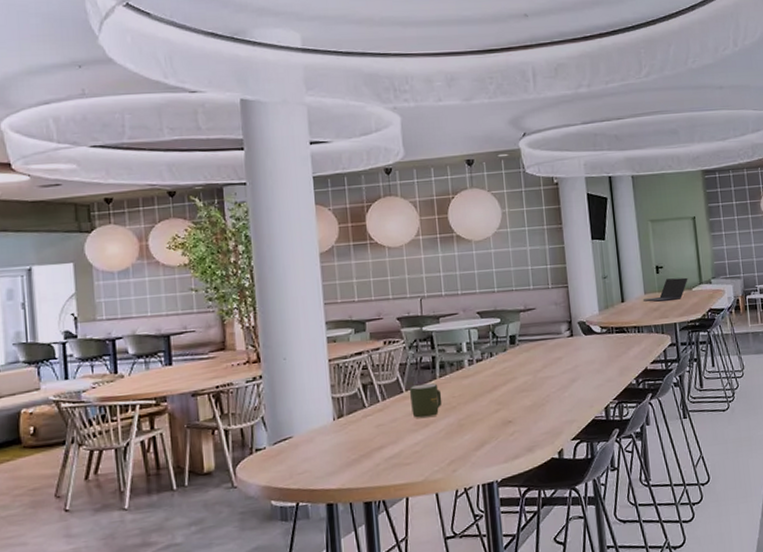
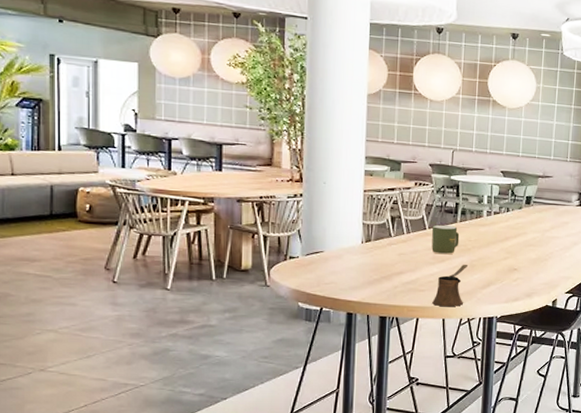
coffee pot: none [421,425,457,480] -> present [432,265,469,307]

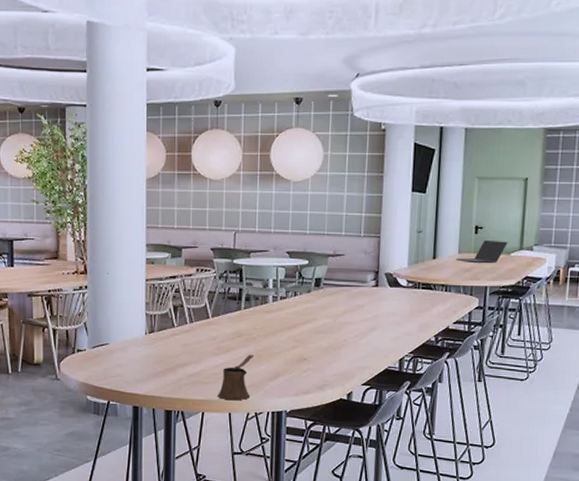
mug: present [431,224,460,255] -> none [215,312,244,345]

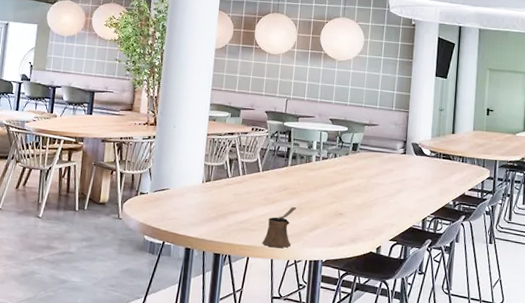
laptop: present [455,240,508,263] -> none [470,121,514,141]

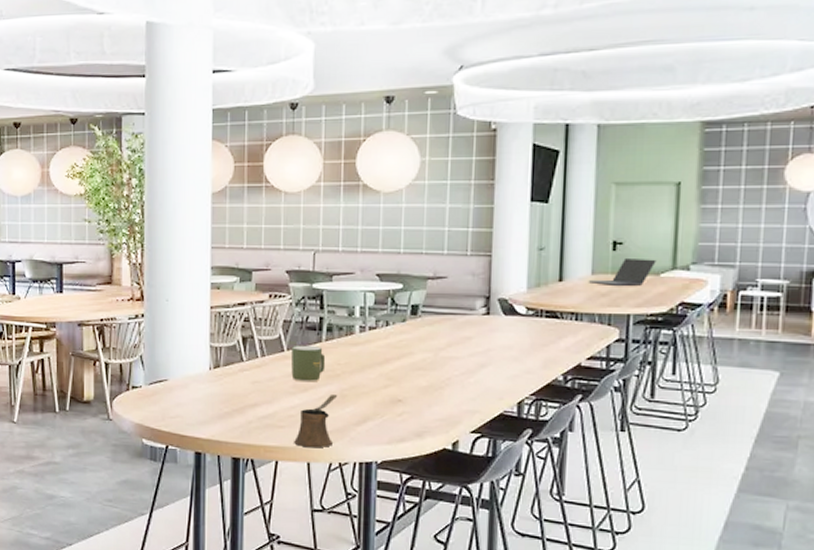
mug: none [264,168,290,197] -> present [290,345,326,383]
laptop: none [470,121,514,141] -> present [588,259,657,286]

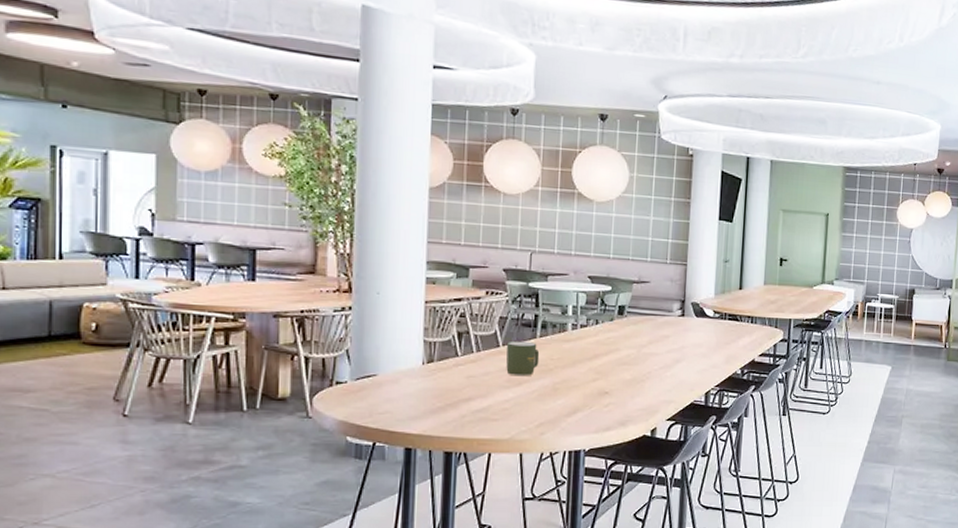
coffee pot: present [294,395,338,448] -> none [507,388,551,439]
laptop: present [588,259,657,286] -> none [761,273,811,296]

